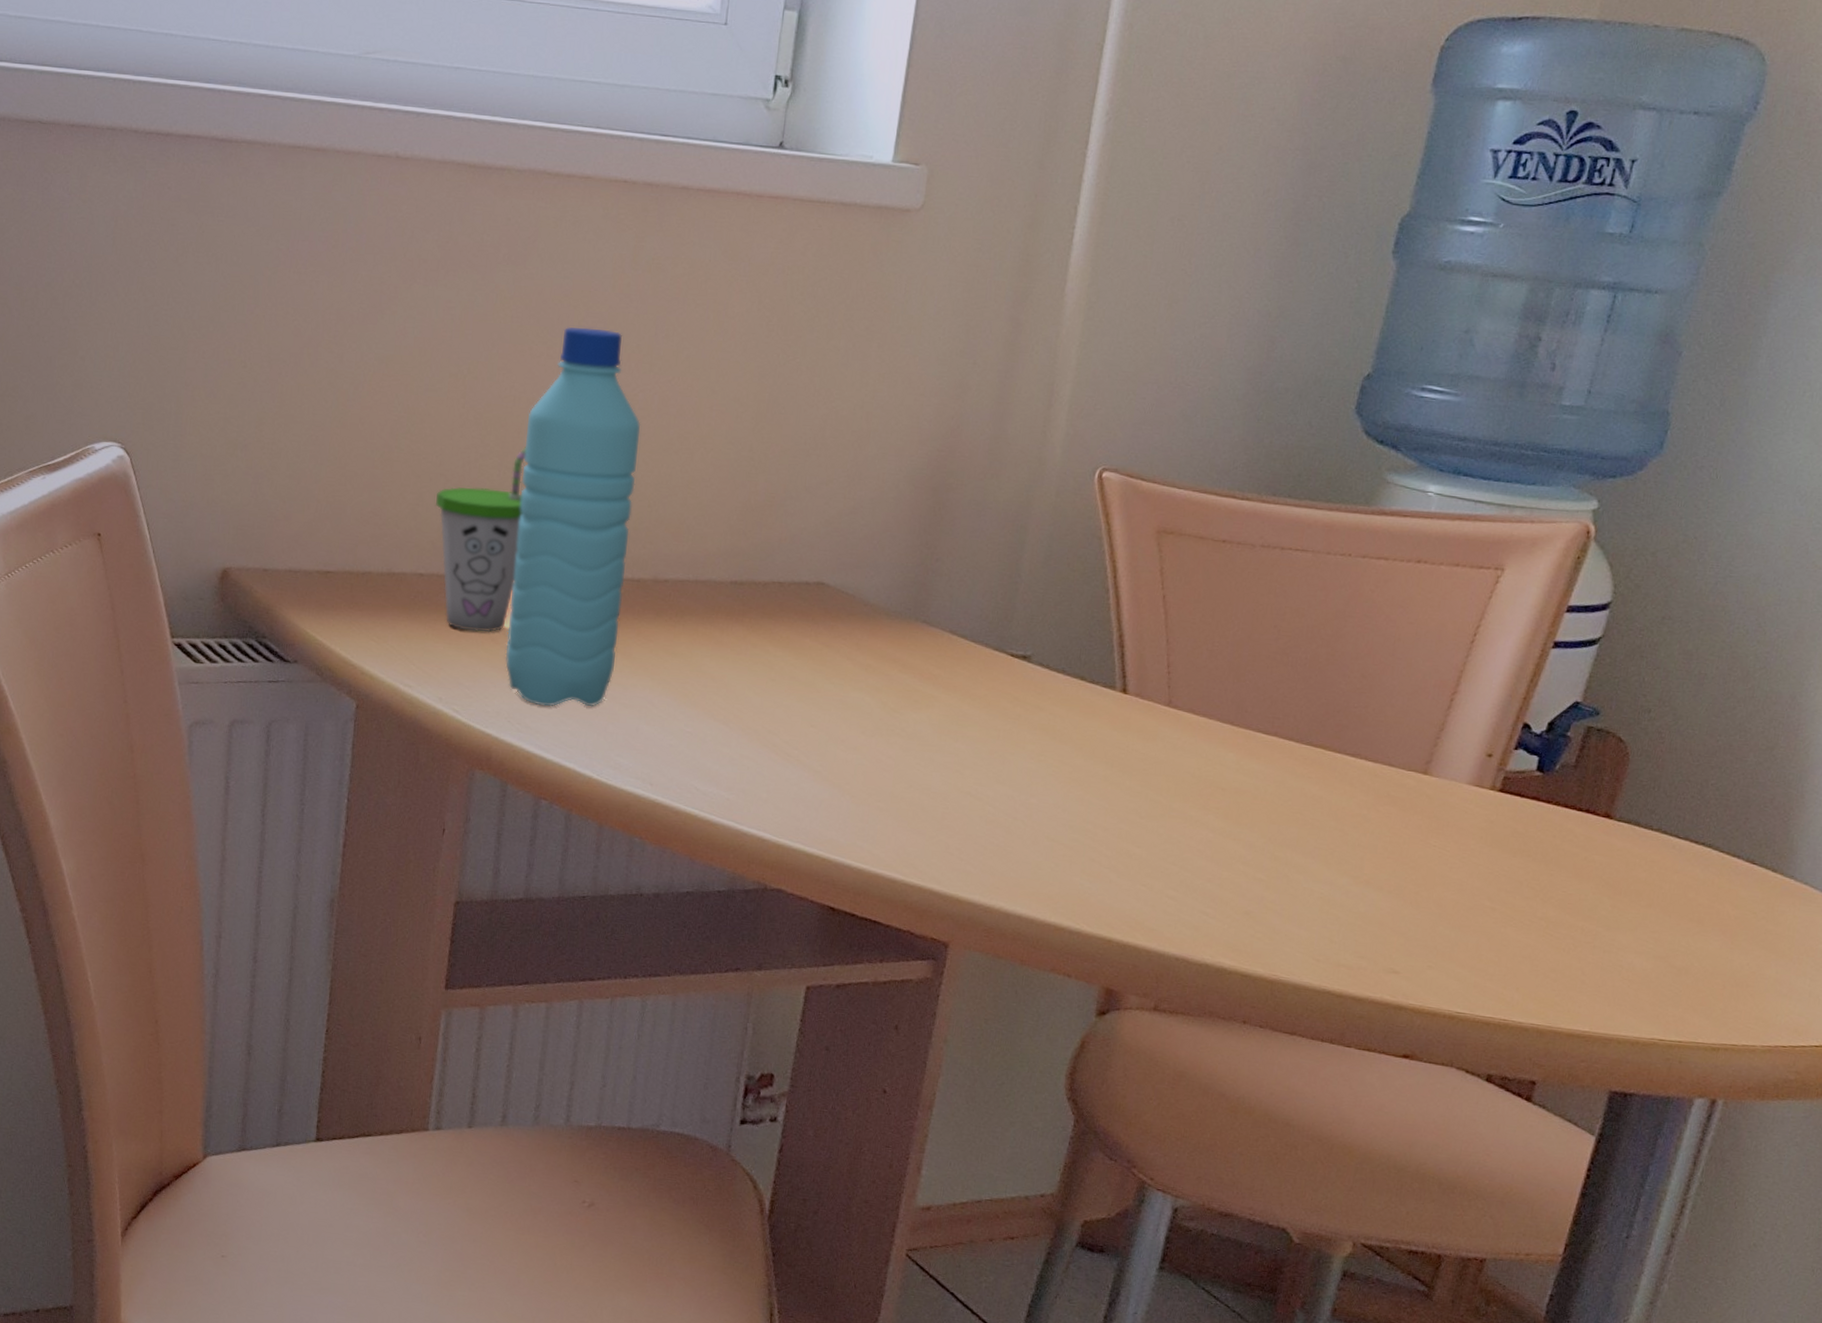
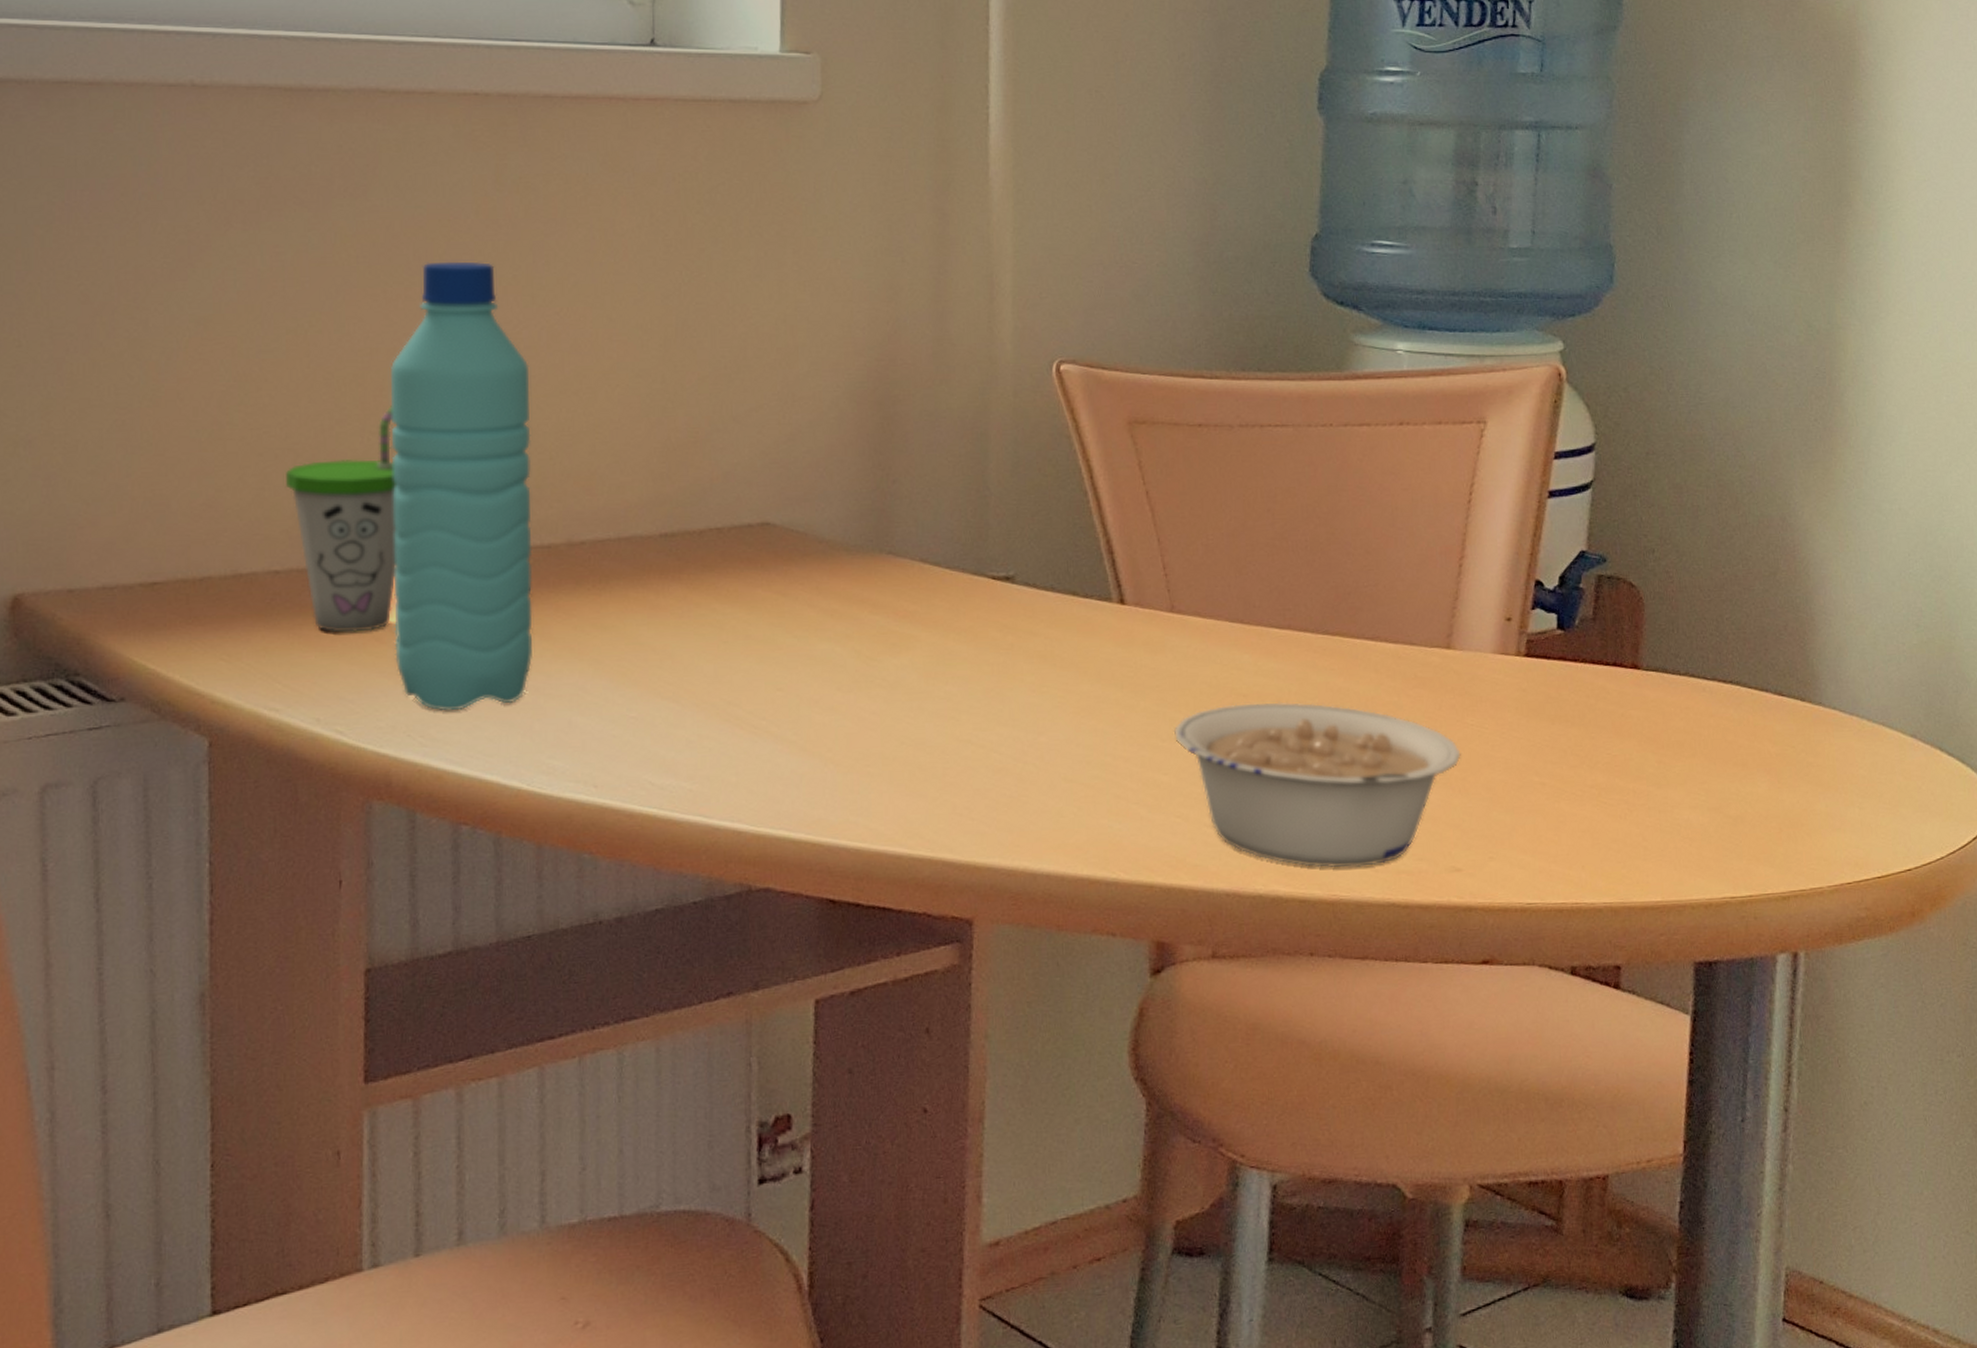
legume: none [1152,795,1419,956] -> present [1173,702,1461,868]

